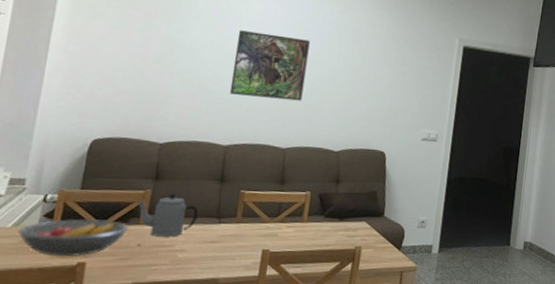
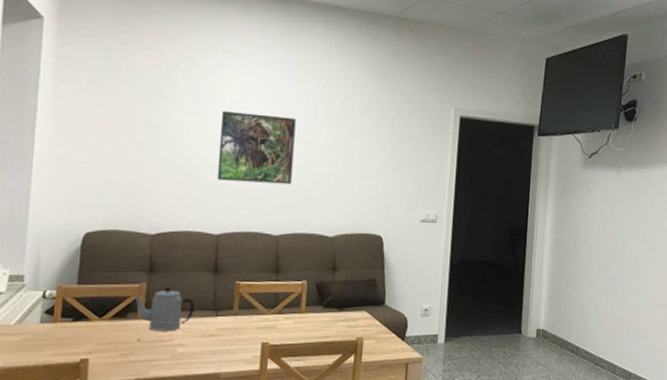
fruit bowl: present [18,219,129,257] -> none [21,314,128,354]

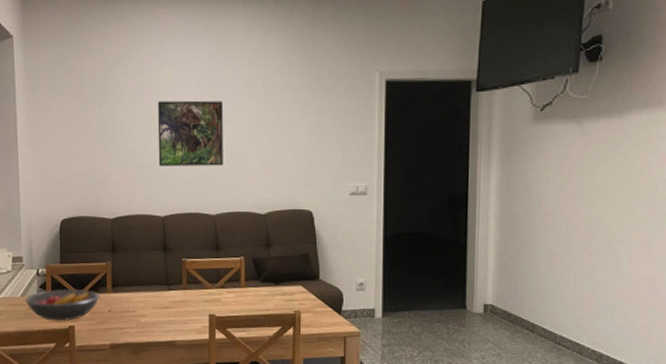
fruit bowl: none [21,314,128,354] -> present [25,289,100,321]
teapot: present [134,287,195,331] -> none [103,264,151,304]

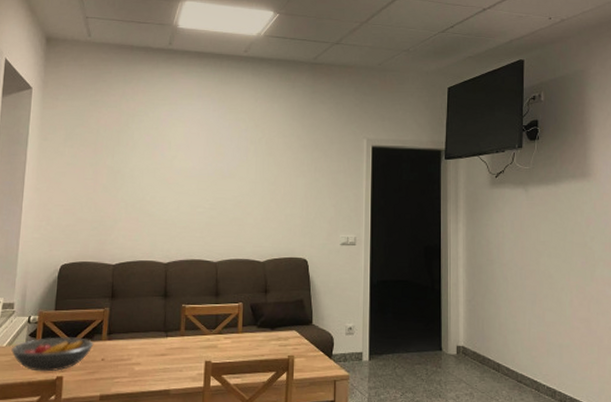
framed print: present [157,100,223,166] -> none [165,155,230,216]

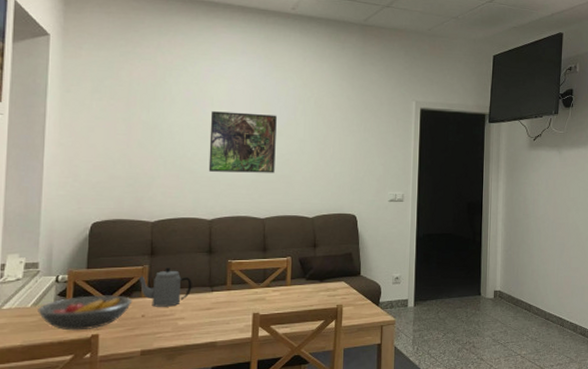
teapot: none [99,311,148,351] -> present [138,268,192,307]
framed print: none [165,155,230,216] -> present [208,111,277,173]

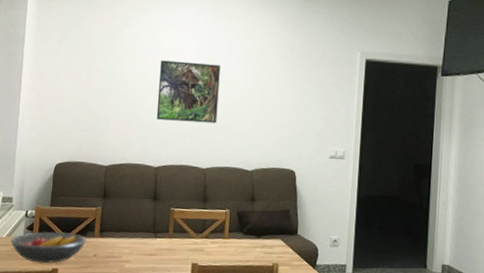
teapot: present [138,268,192,307] -> none [92,211,138,249]

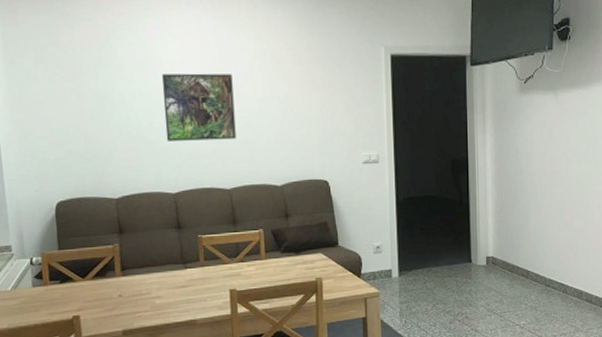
fruit bowl: present [10,231,87,264] -> none [18,275,108,313]

